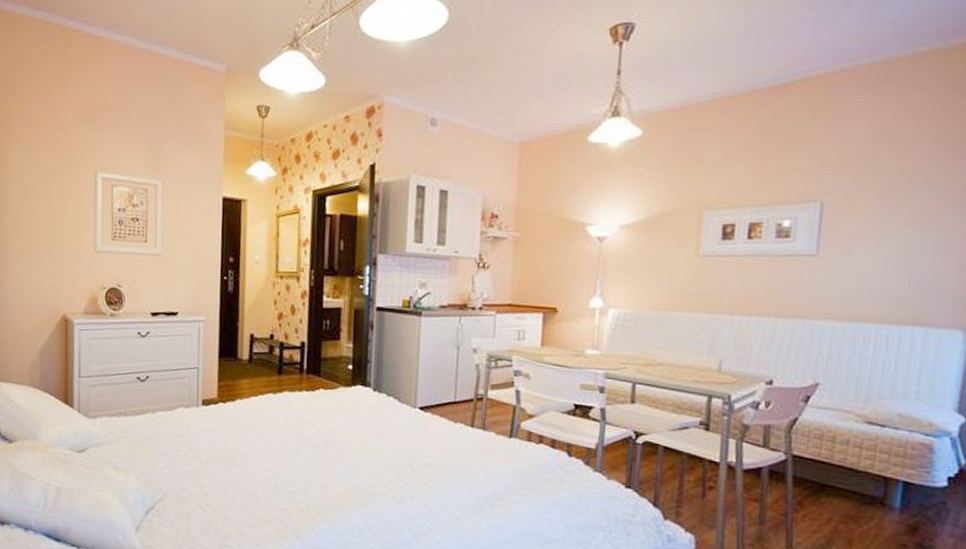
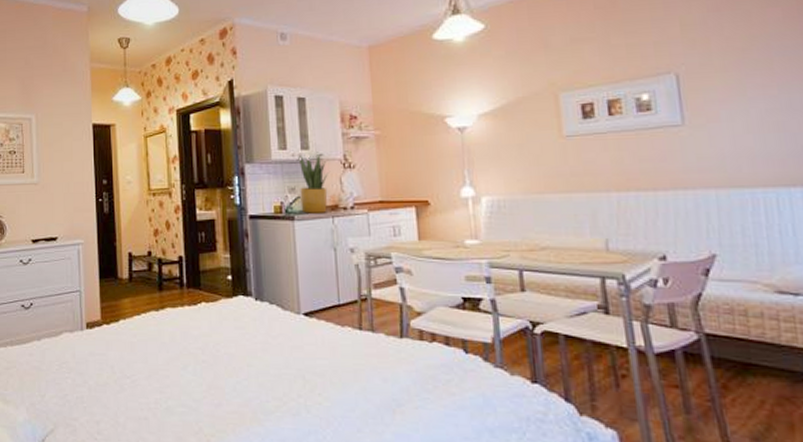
planter: none [429,248,463,311] -> present [298,152,329,213]

